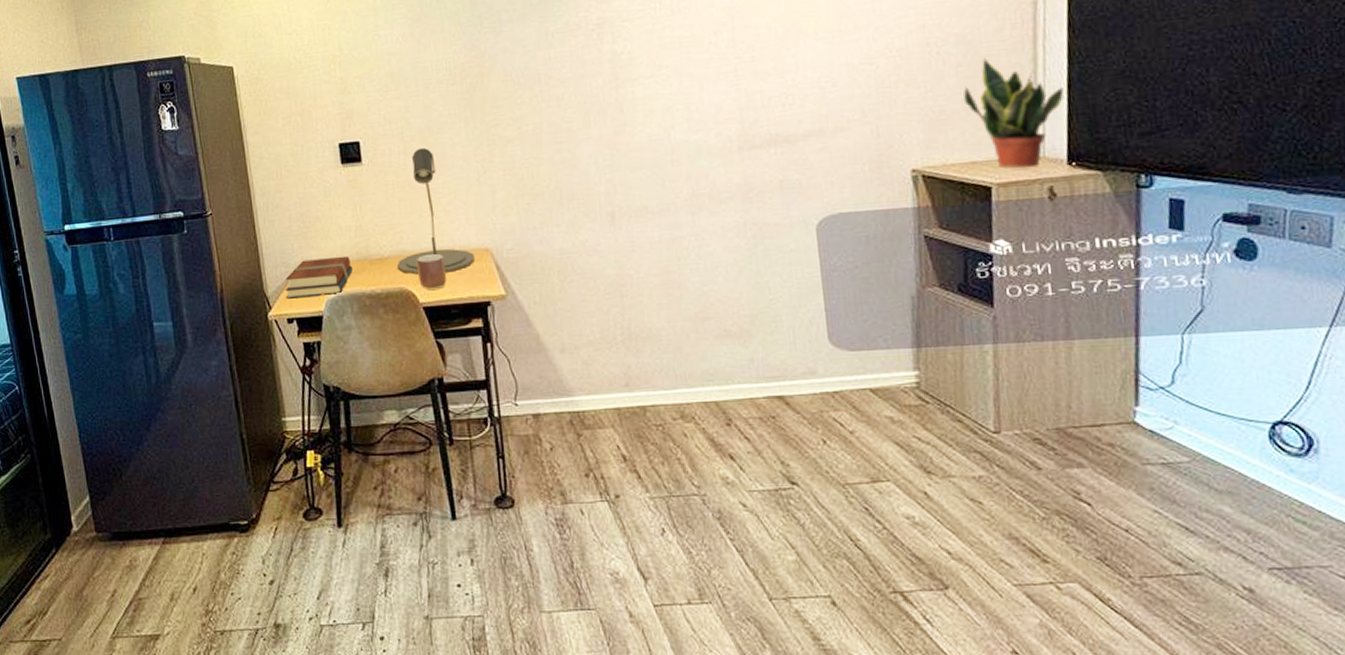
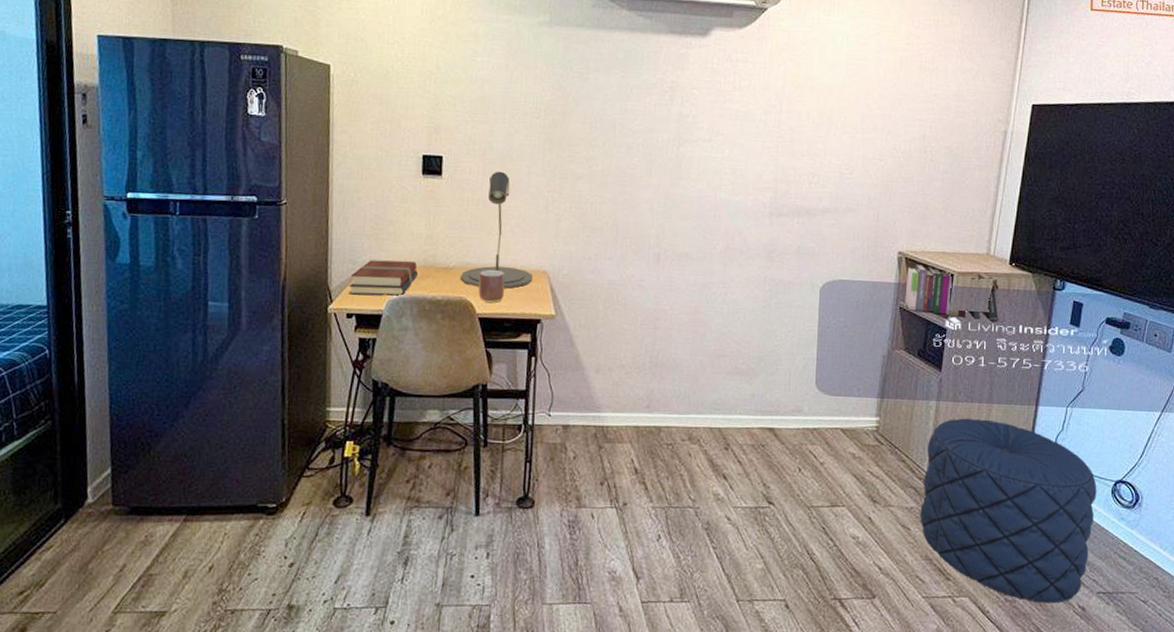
books: none [927,179,1064,239] -> present [905,263,999,322]
potted plant: present [963,57,1065,169] -> none [944,169,1015,264]
pouf: none [989,360,1248,586] -> present [920,418,1097,604]

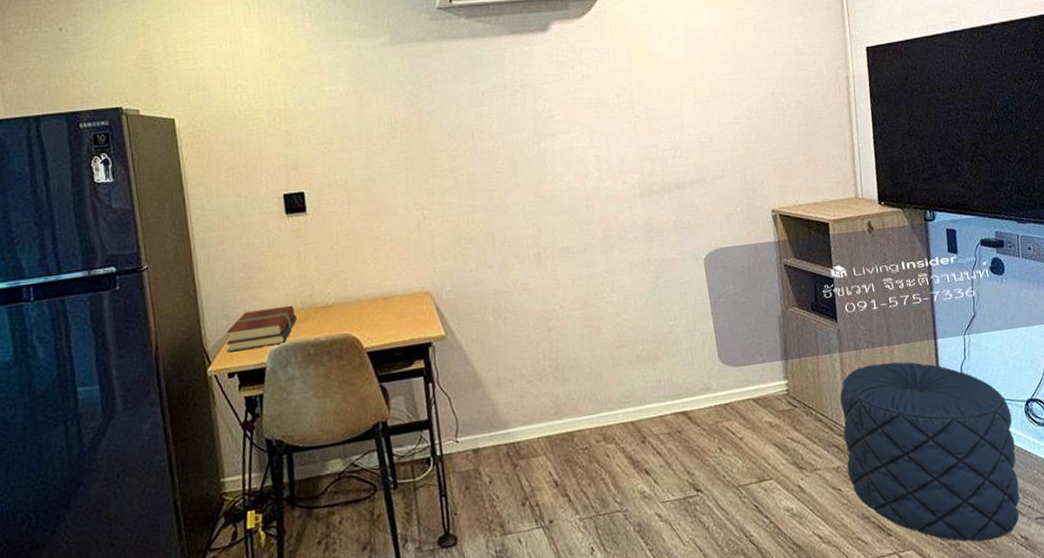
desk lamp: present [460,171,533,289] -> none [341,197,416,321]
mug: present [478,269,505,302] -> none [360,298,389,335]
books: present [905,263,999,322] -> none [783,216,881,266]

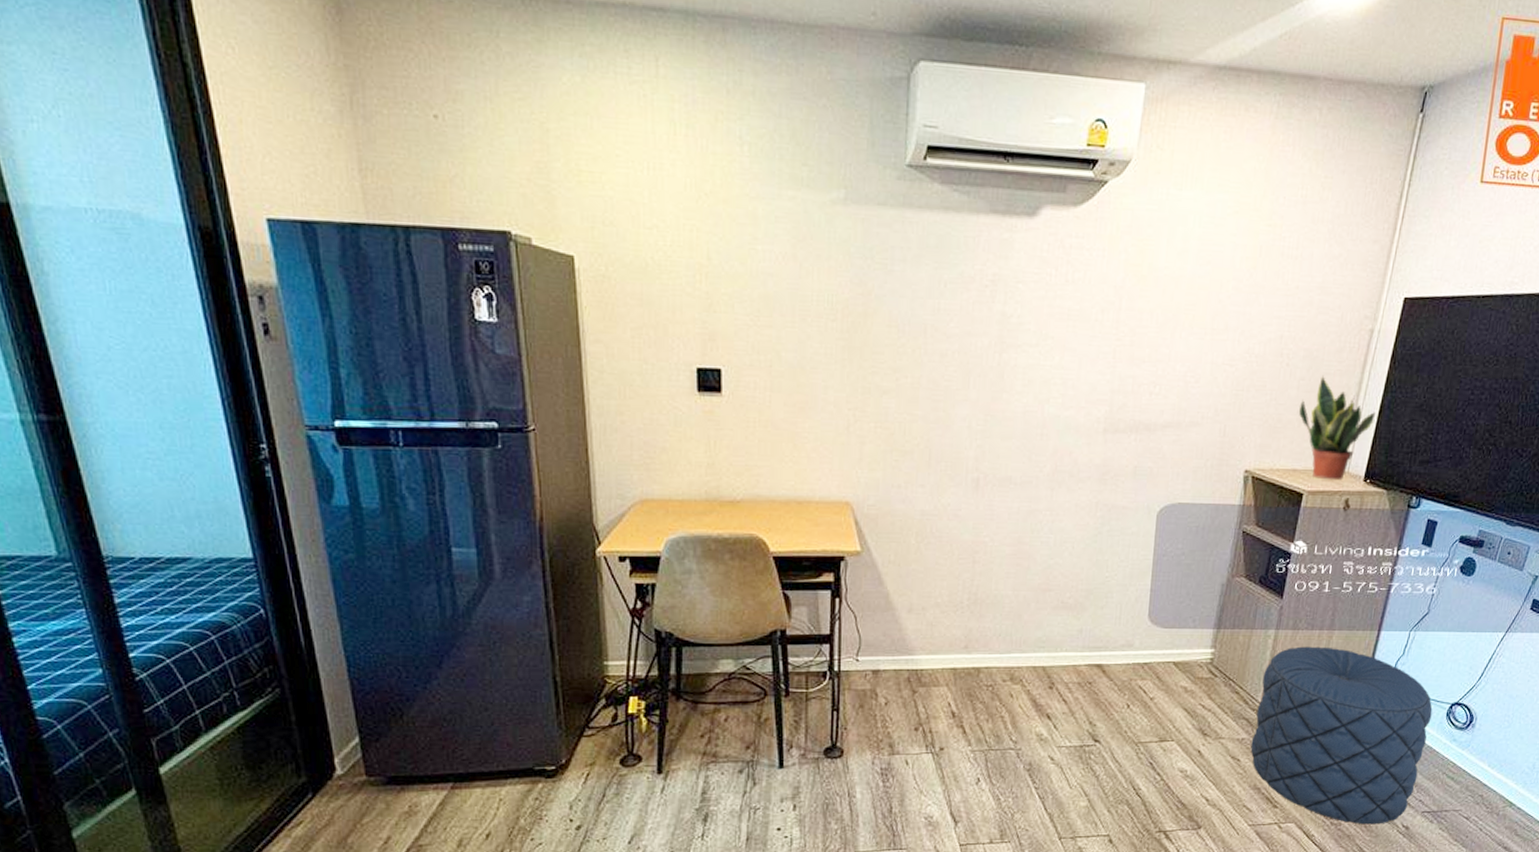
books: present [227,305,298,353] -> none [619,494,700,535]
potted plant: none [804,119,872,208] -> present [1298,375,1376,481]

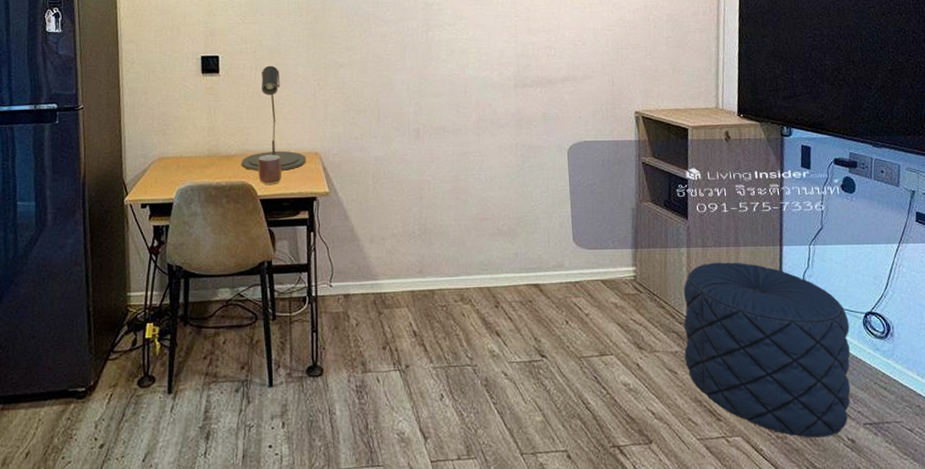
desk lamp: none [749,386,833,523] -> present [241,65,306,171]
mug: none [770,501,801,539] -> present [257,154,281,184]
potted plant: present [1298,375,1376,481] -> none [671,33,736,117]

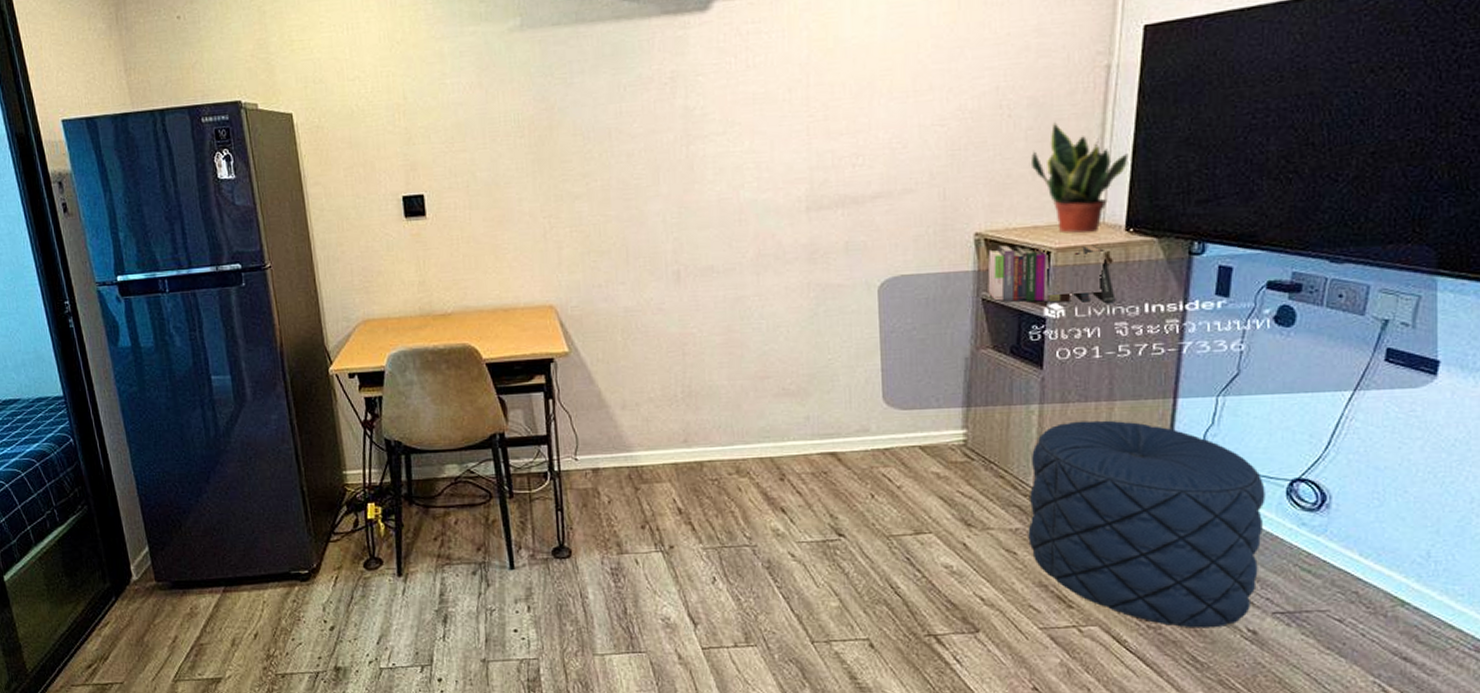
desk lamp: present [241,65,306,171] -> none [460,202,539,331]
mug: present [257,154,281,184] -> none [479,309,510,346]
books: none [645,121,735,170] -> present [987,244,1116,303]
potted plant: none [671,33,736,117] -> present [1030,121,1129,234]

